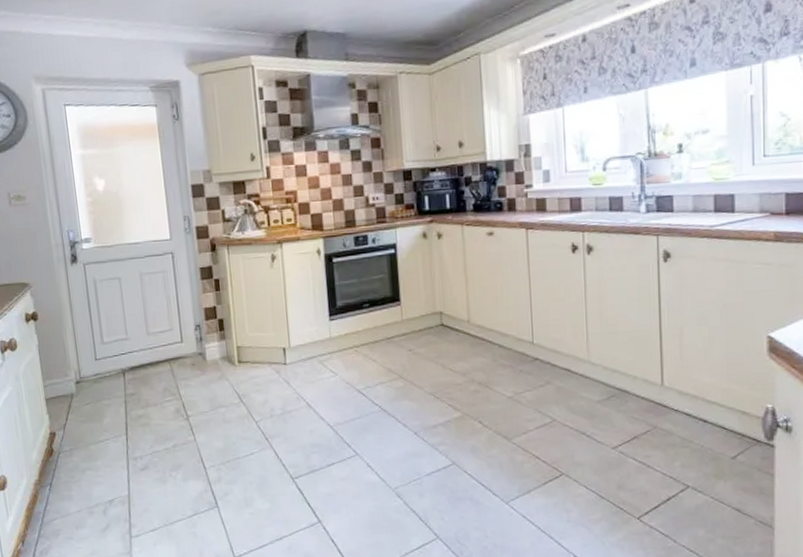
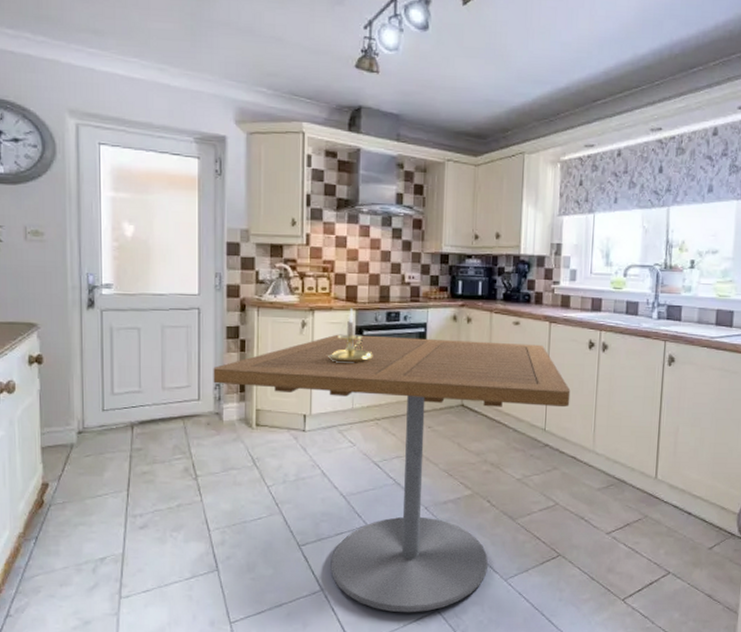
dining table: none [191,253,557,542] -> present [213,334,571,613]
candle holder: none [299,236,345,294] -> present [327,308,373,364]

